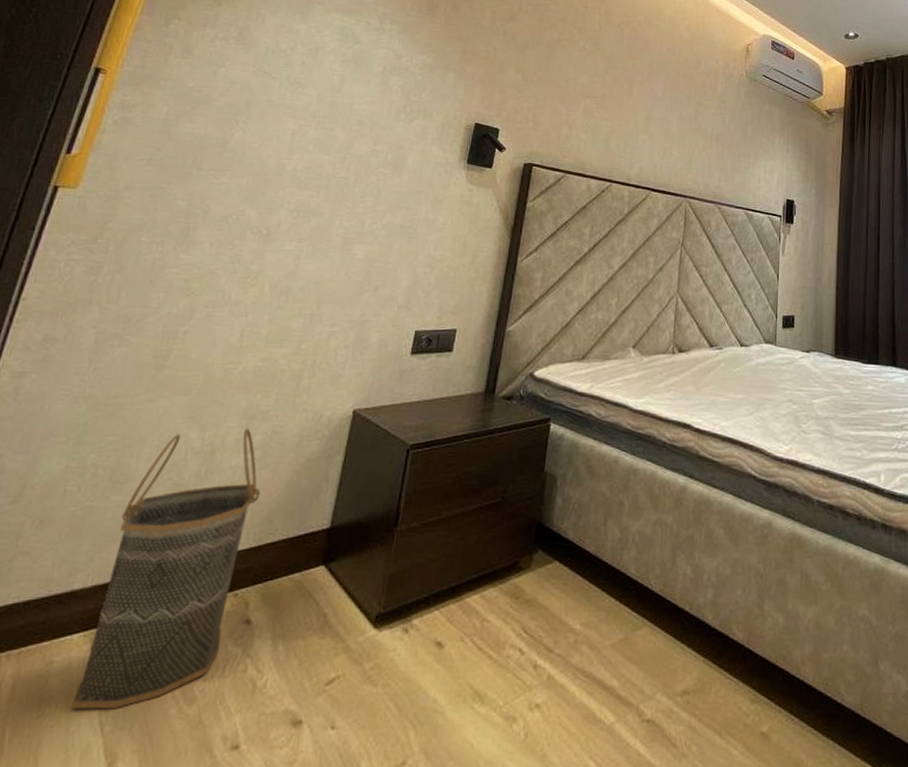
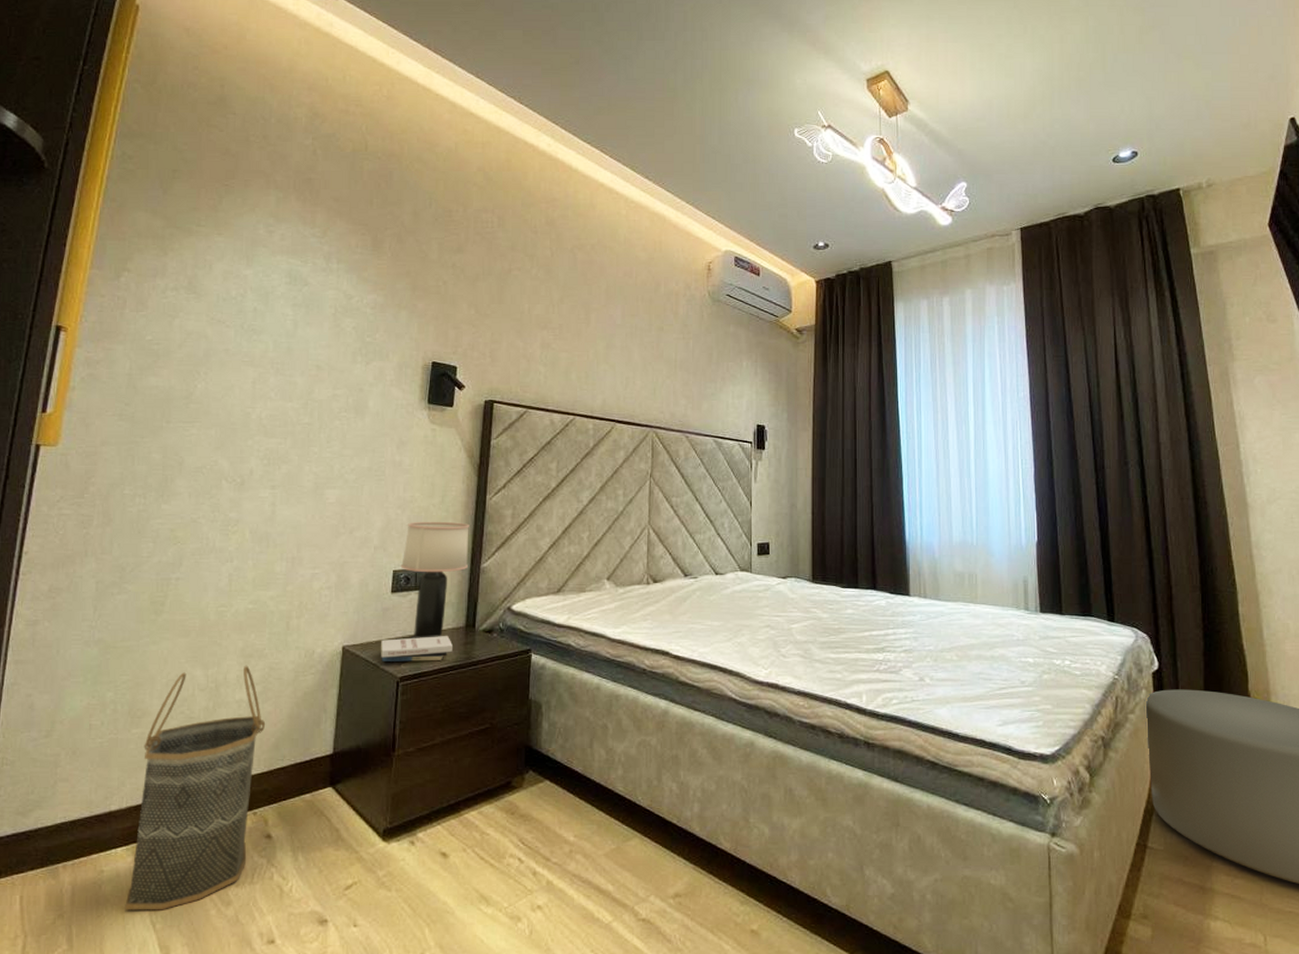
books: none [392,400,471,428] -> present [381,635,454,661]
table lamp: none [423,281,498,404] -> present [400,521,469,638]

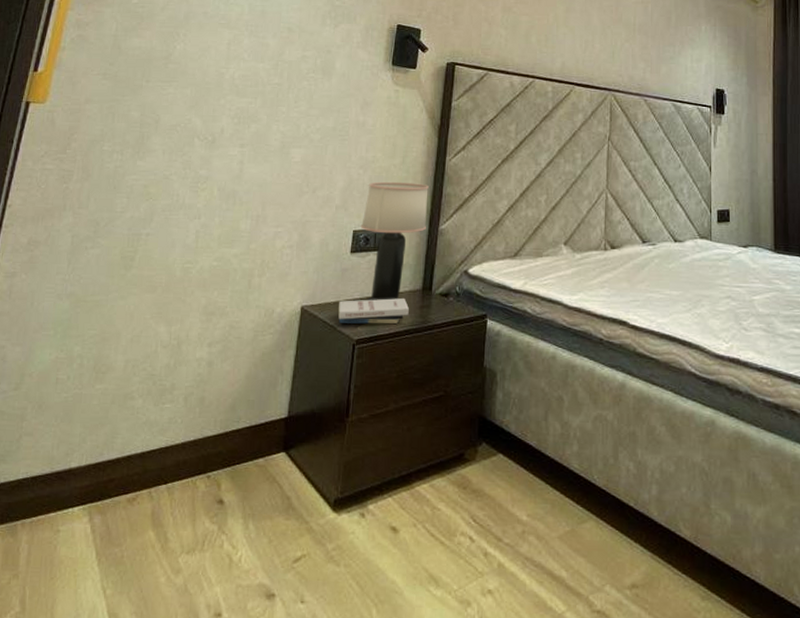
basket: present [125,665,266,910] -> none [77,323,224,575]

